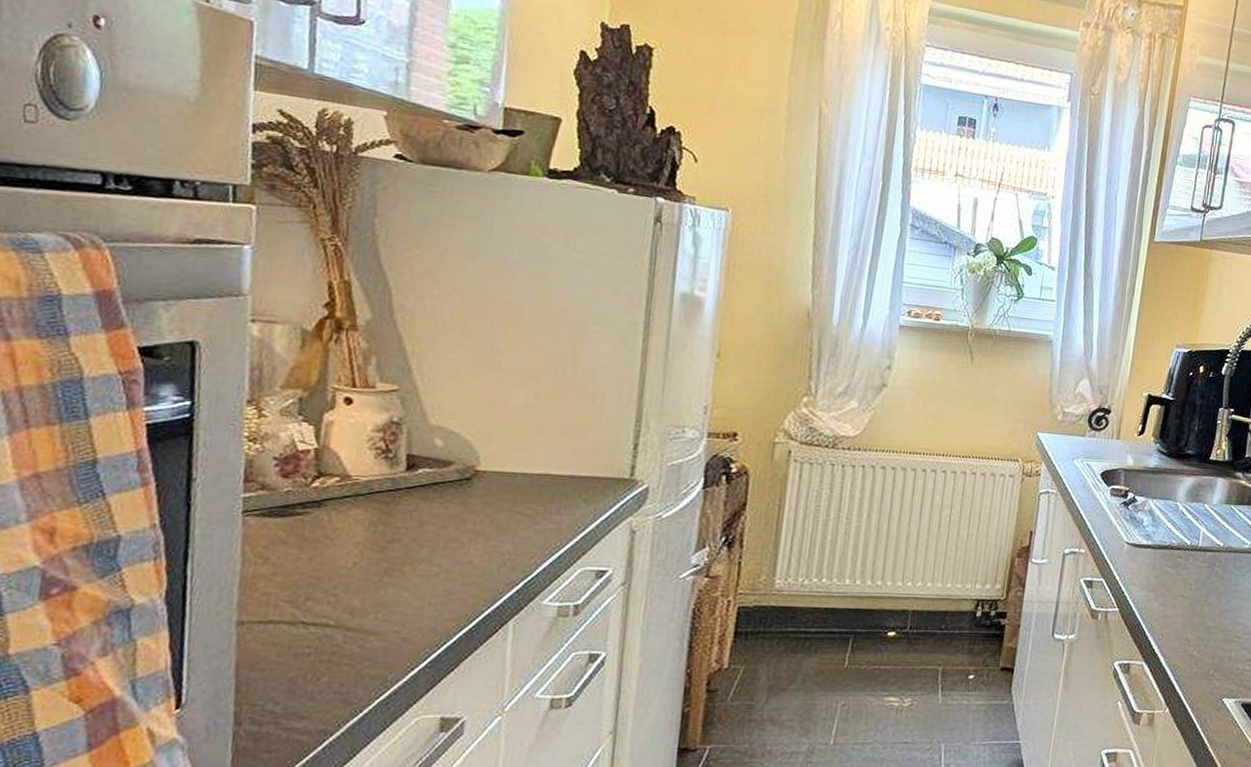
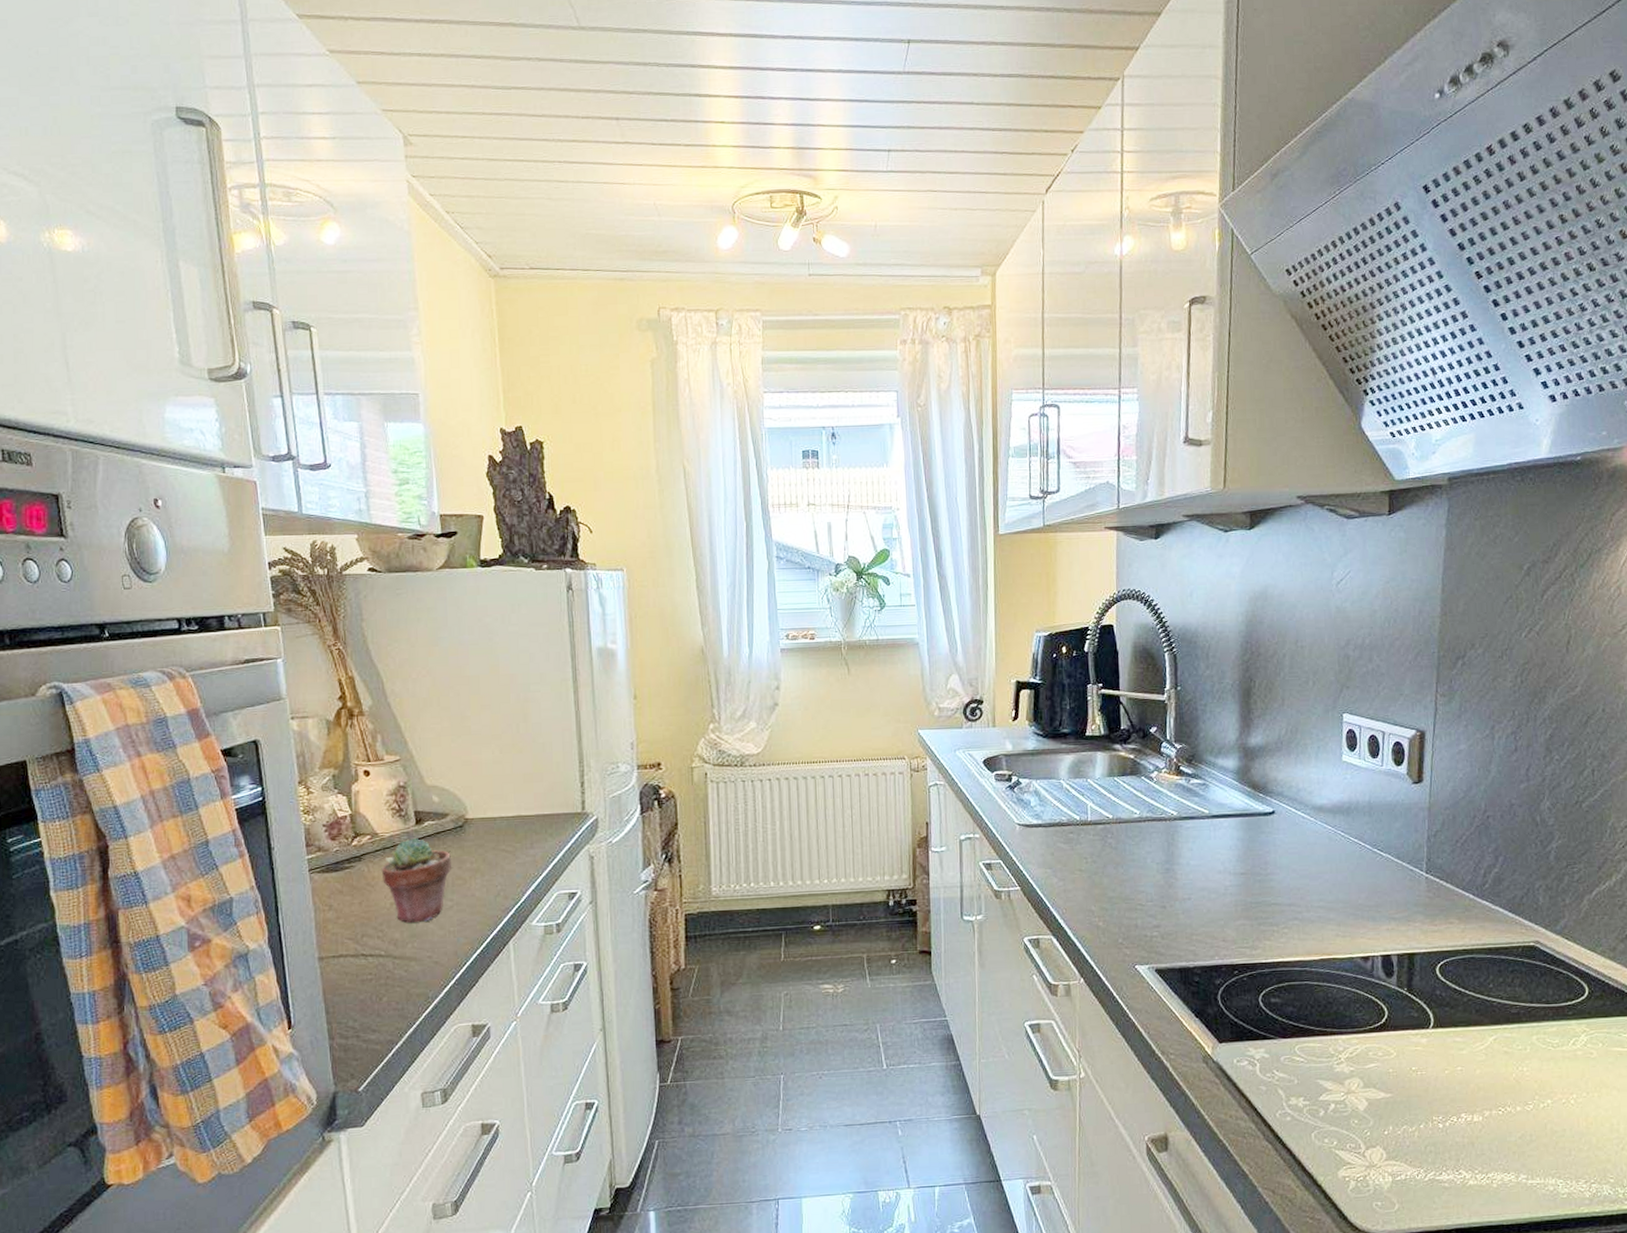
potted succulent: none [347,486,449,589] -> present [381,837,452,923]

